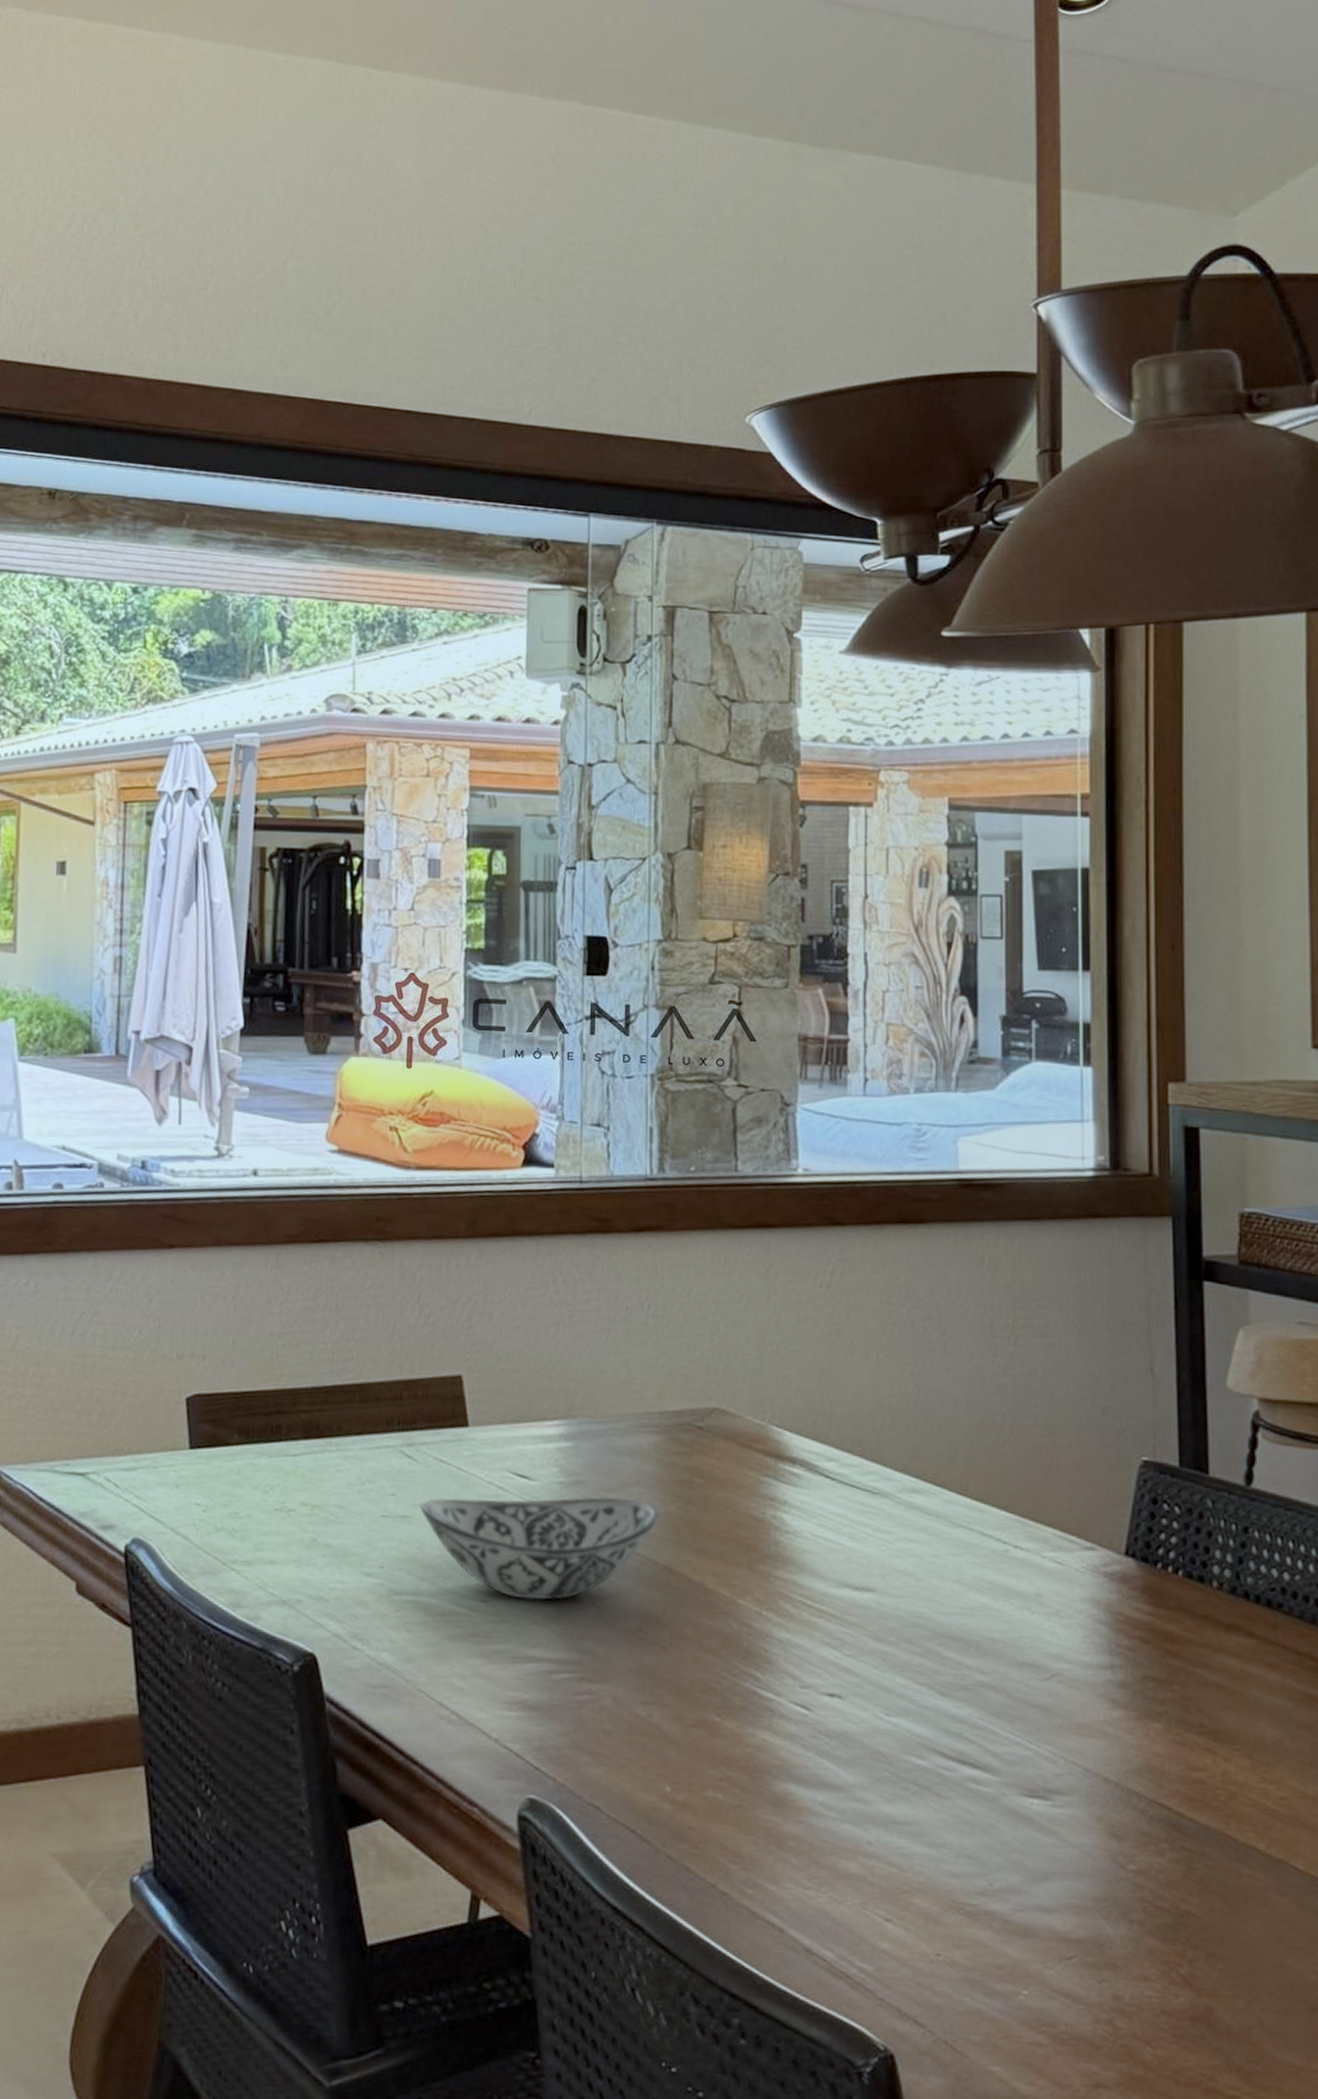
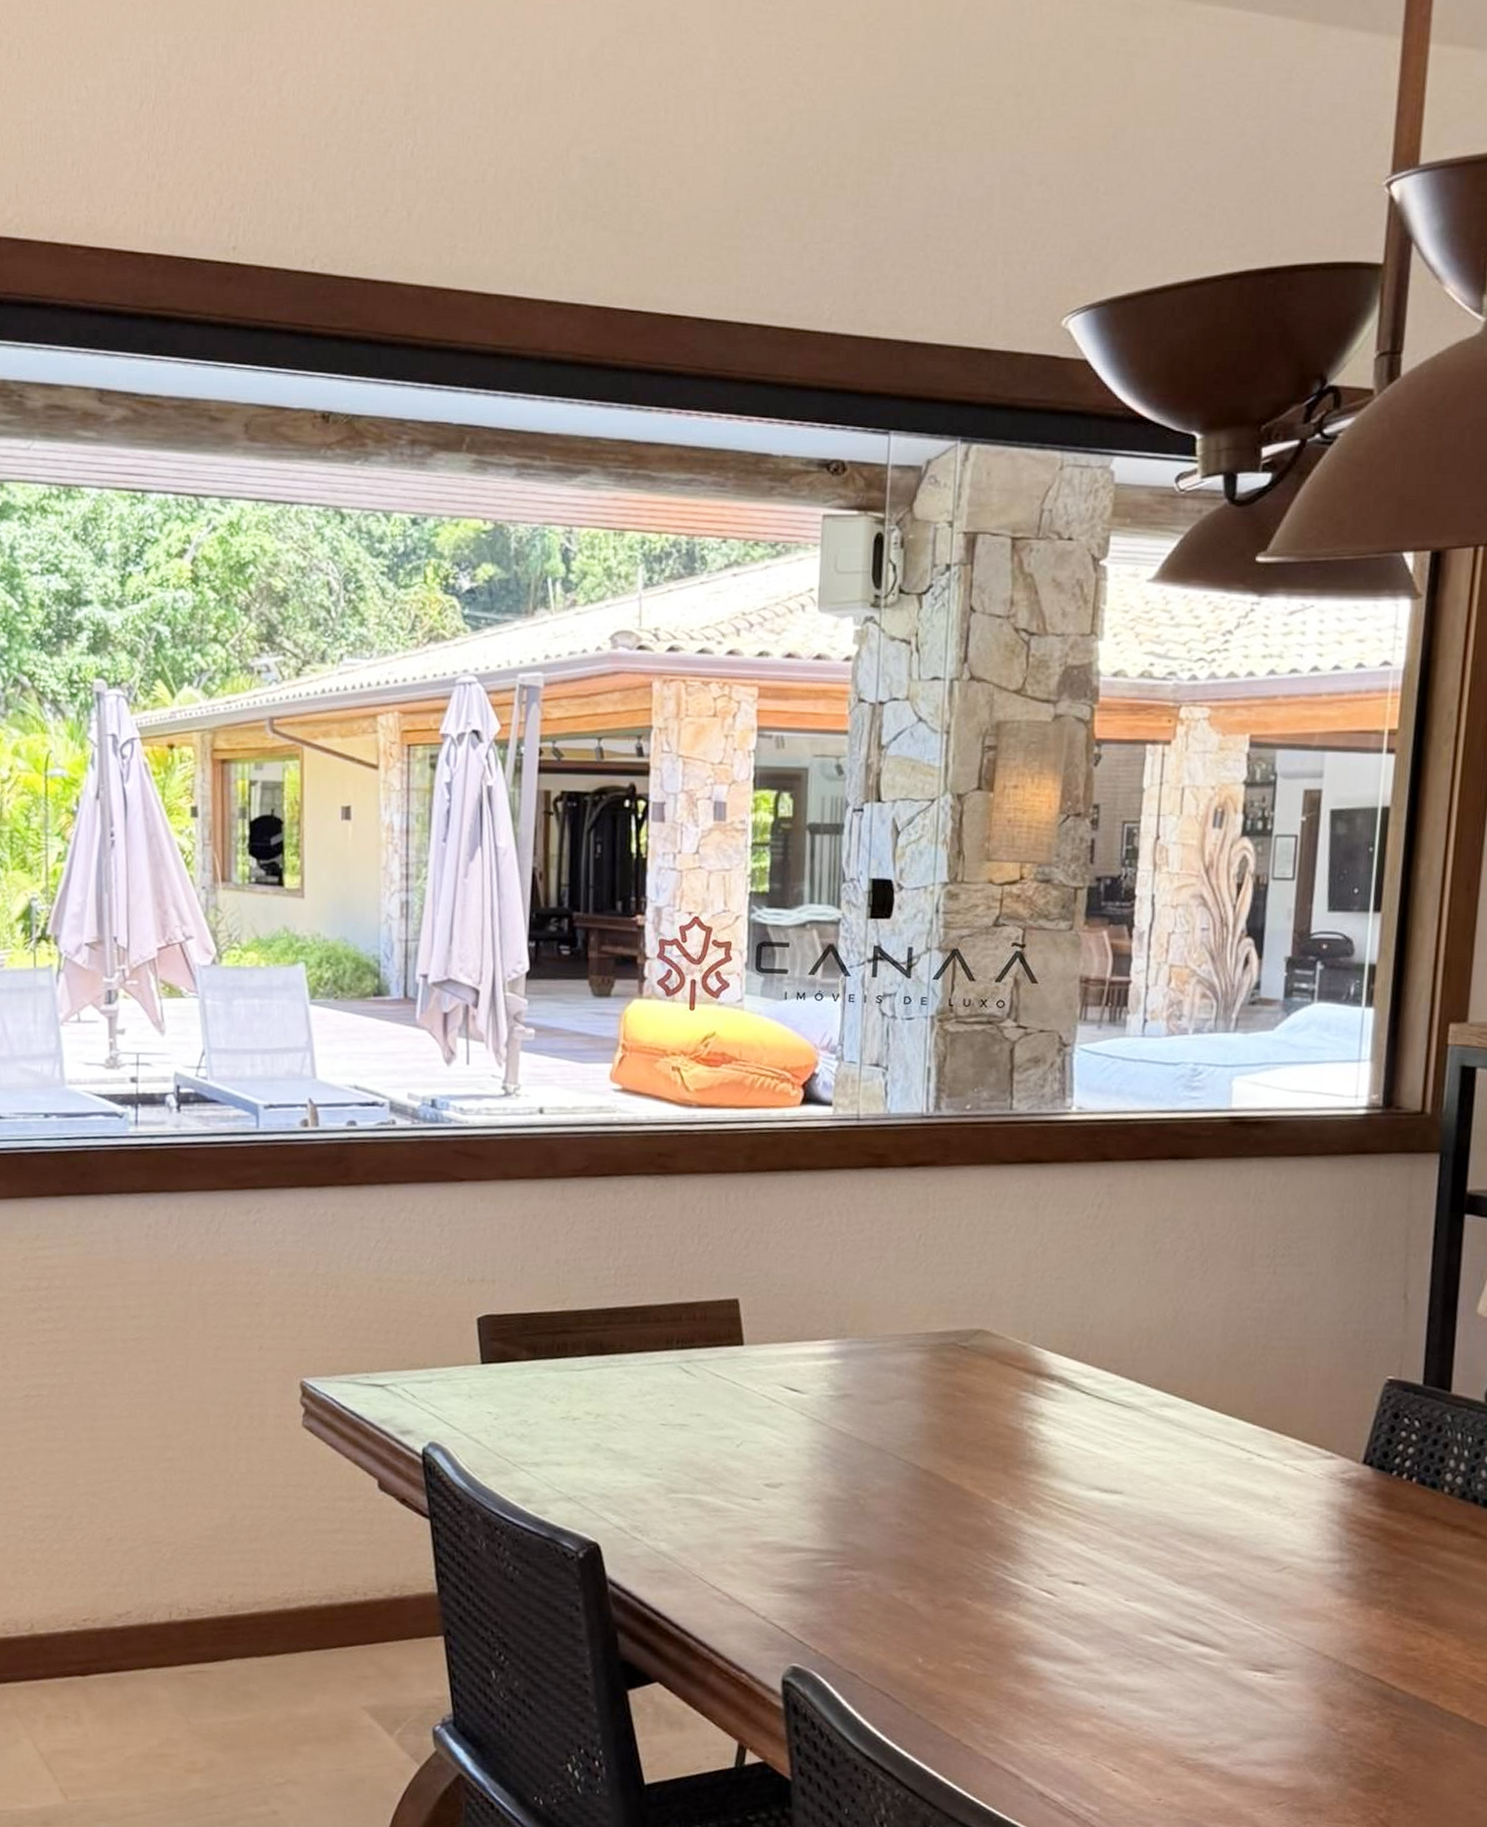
decorative bowl: present [420,1497,659,1600] -> none [697,1408,922,1499]

